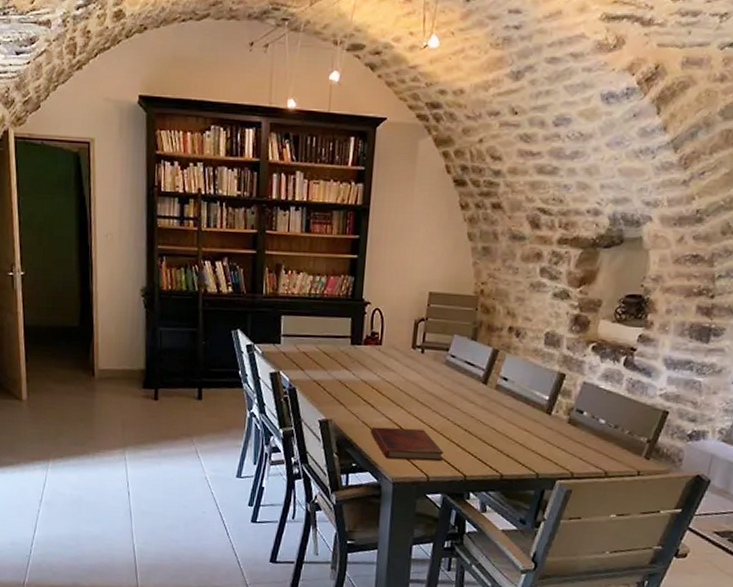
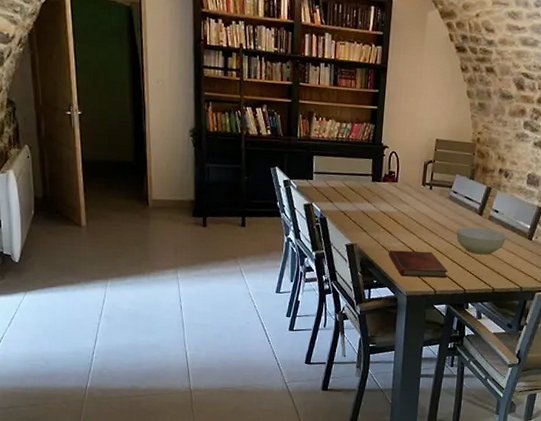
bowl: none [453,398,519,433] -> present [456,226,507,255]

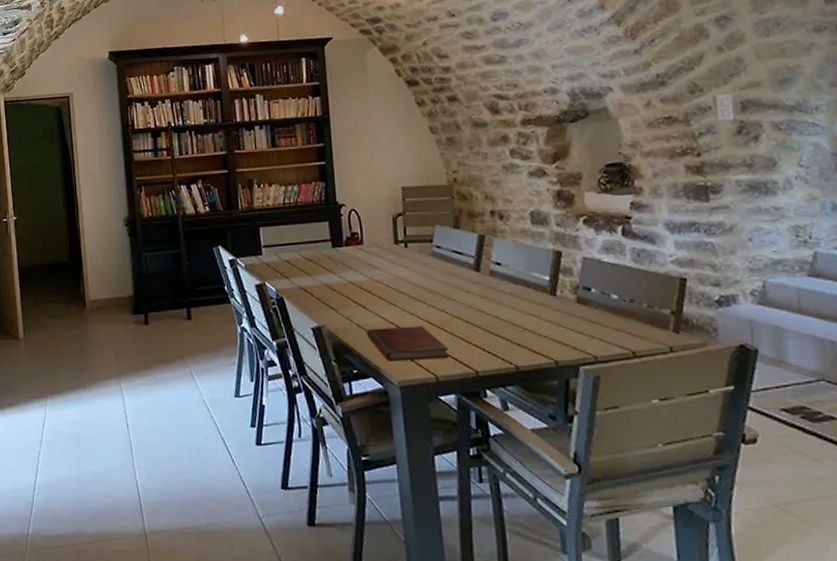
bowl: present [456,226,507,255] -> none [448,286,520,323]

